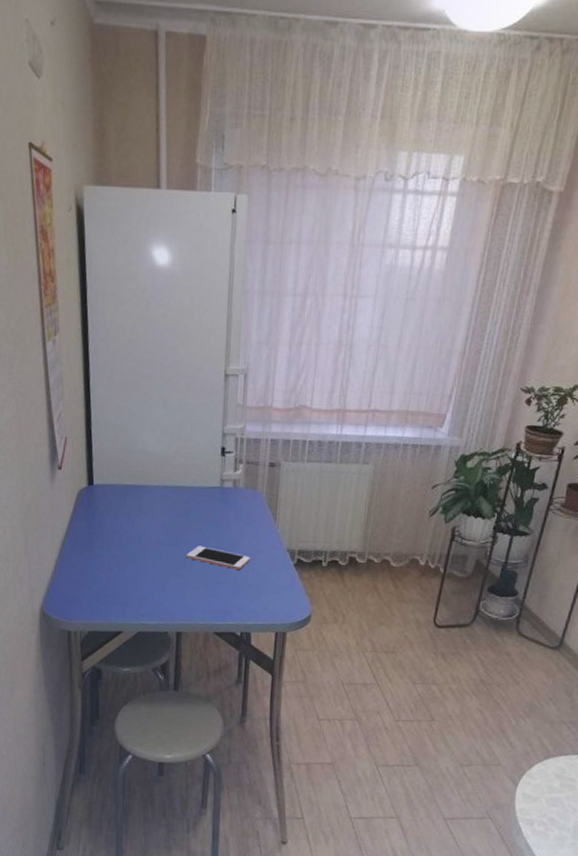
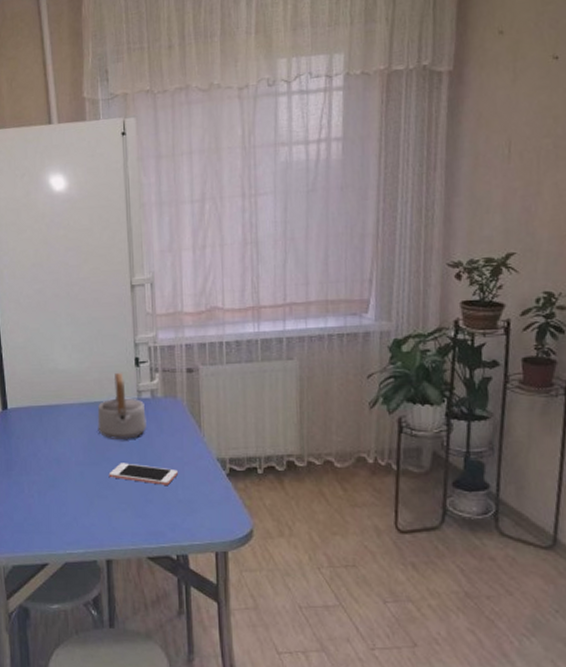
teapot: none [179,459,227,524] -> present [97,372,147,439]

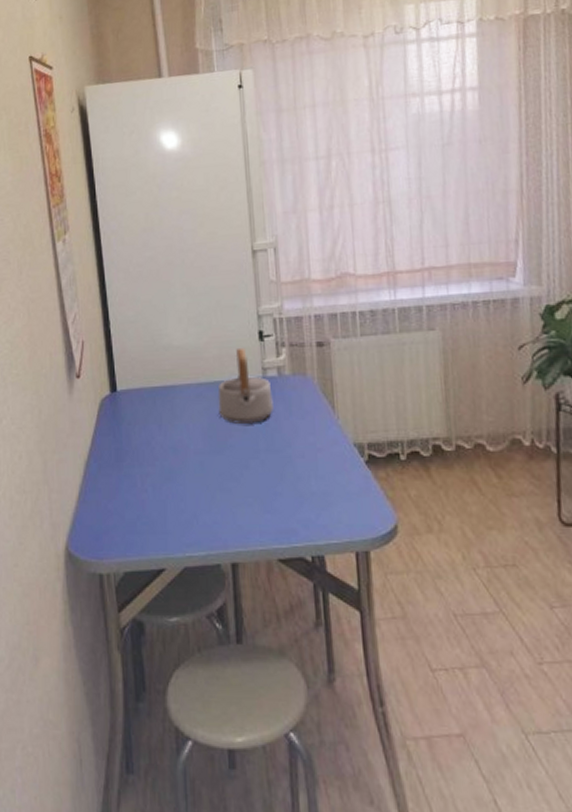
cell phone: present [108,463,178,485] -> none [232,450,310,475]

